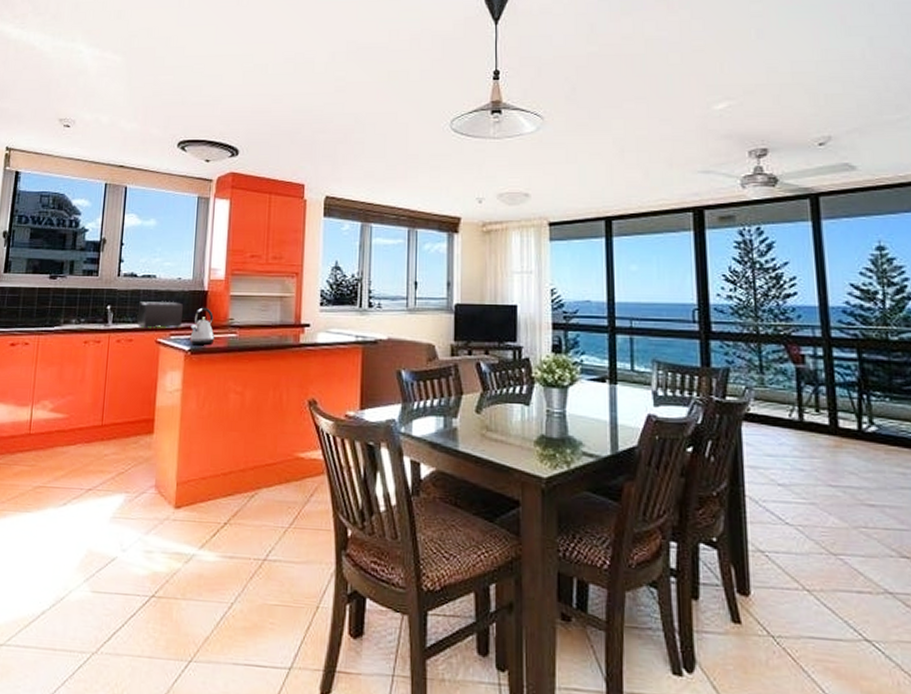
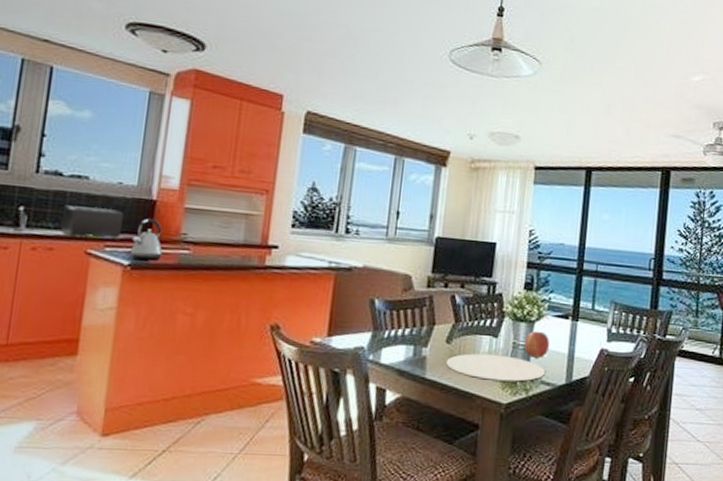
placemat: none [477,423,587,454] -> present [445,353,546,382]
fruit: none [559,397,588,426] -> present [524,331,550,358]

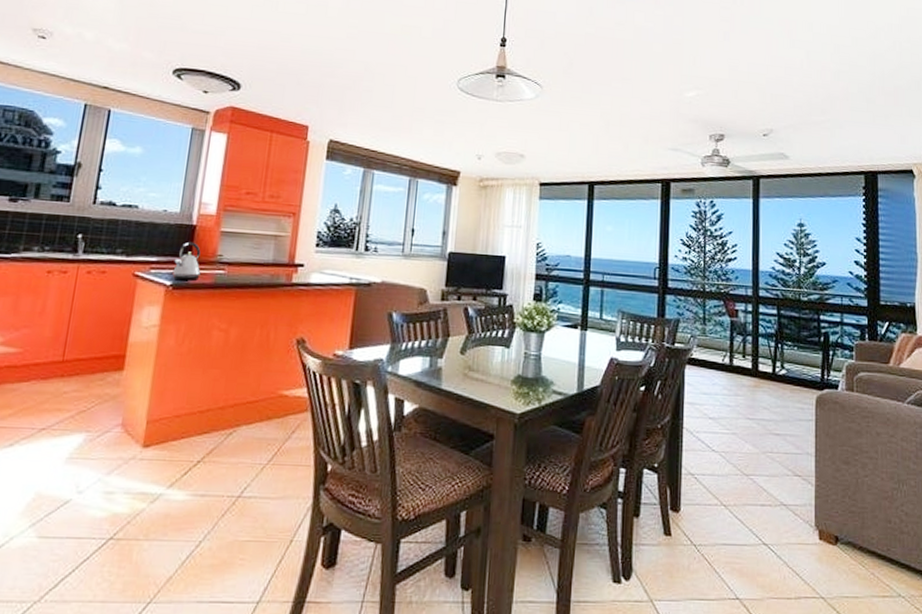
toaster: present [60,205,123,239] -> none [112,232,167,262]
placemat: present [445,353,546,382] -> none [460,364,558,392]
fruit: present [524,331,550,358] -> none [535,341,561,368]

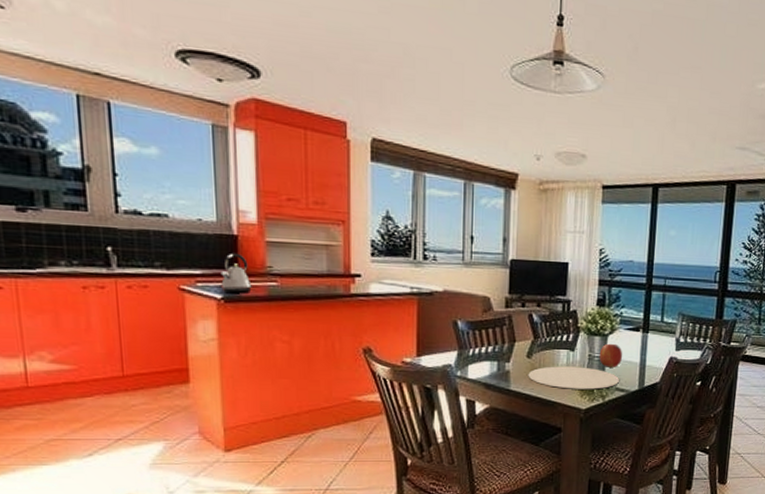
placemat: none [460,364,558,392] -> present [528,366,620,390]
fruit: none [535,341,561,368] -> present [599,343,623,367]

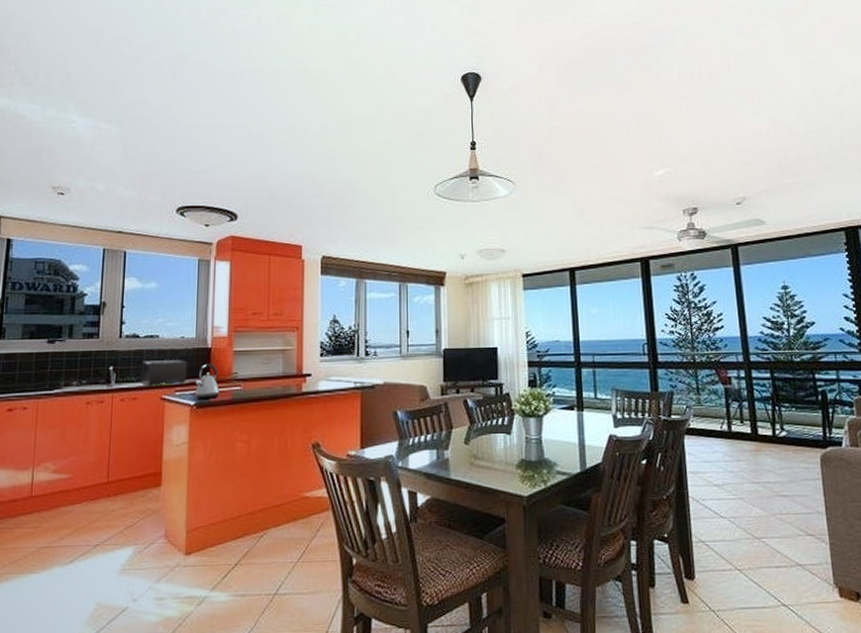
toaster: none [149,244,209,275] -> present [140,360,187,386]
placemat: present [528,366,620,390] -> none [467,450,560,475]
fruit: present [599,343,623,367] -> none [536,424,561,450]

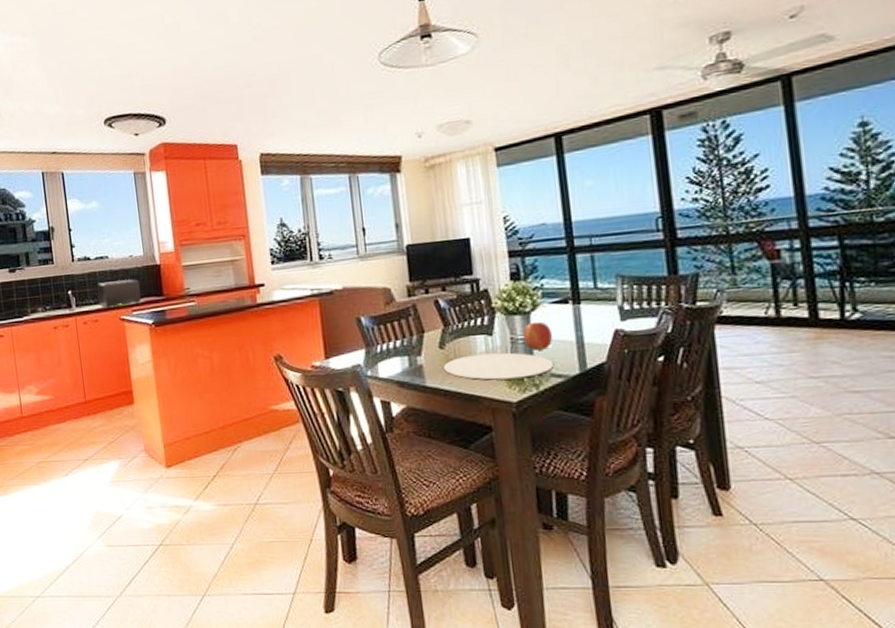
kettle: present [195,363,220,400] -> none [150,280,175,319]
placemat: none [467,450,560,475] -> present [443,352,555,381]
fruit: none [536,424,561,450] -> present [523,321,553,350]

